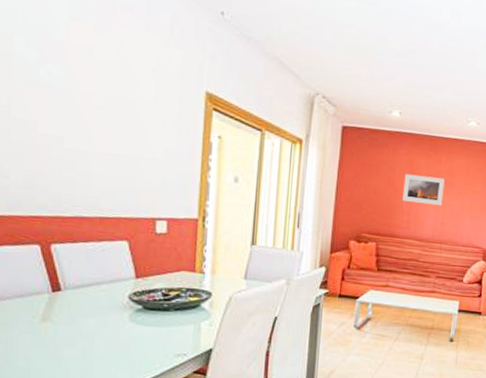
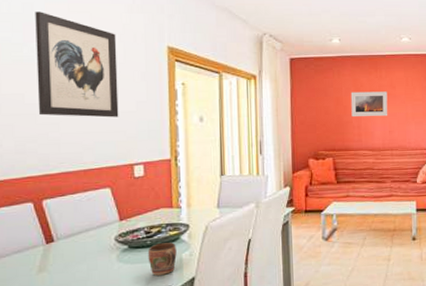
wall art: none [52,27,148,164] -> present [35,11,119,118]
mug: none [163,308,196,342] -> present [147,242,177,276]

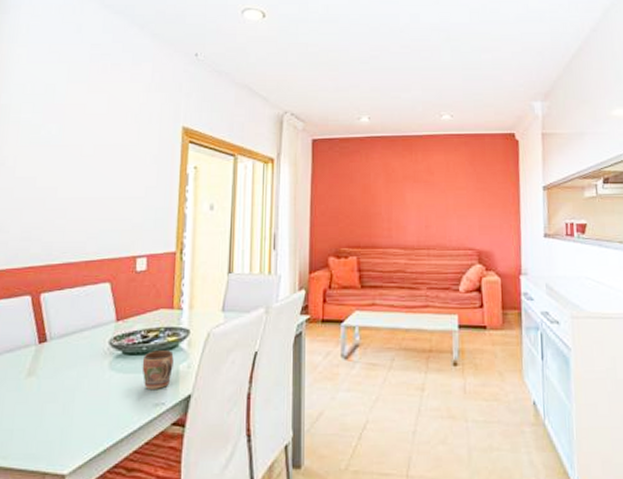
wall art: present [35,11,119,118] -> none [48,92,132,204]
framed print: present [351,91,388,117] -> none [380,178,424,208]

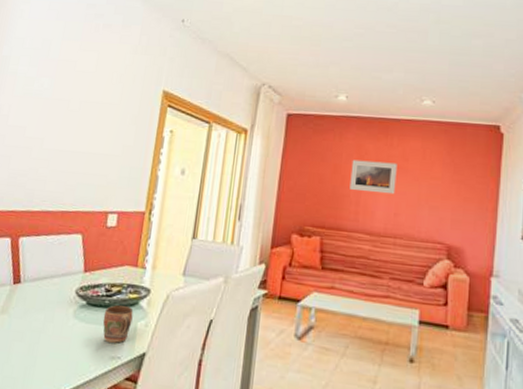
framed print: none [380,178,424,208] -> present [349,159,397,195]

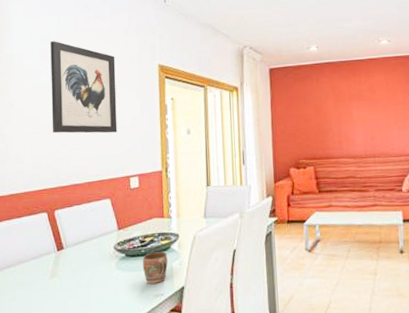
wall art: none [35,48,118,160] -> present [50,41,117,134]
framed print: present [349,159,397,195] -> none [330,96,369,124]

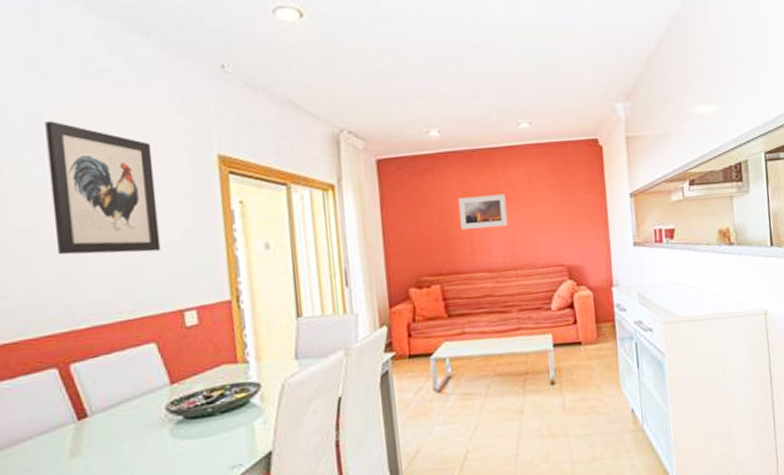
mug: present [142,252,168,284] -> none [209,408,247,453]
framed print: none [330,96,369,124] -> present [458,194,508,229]

